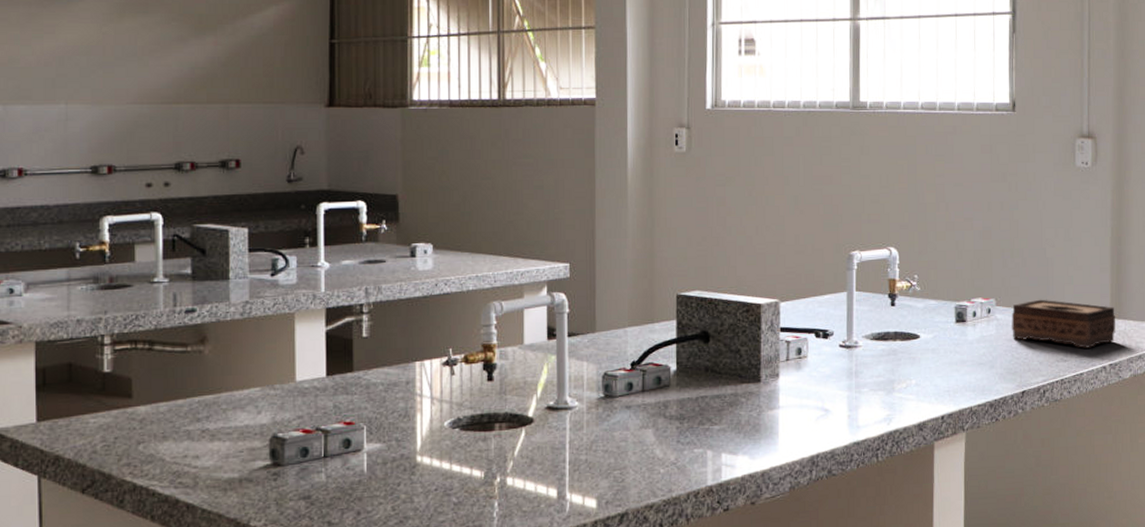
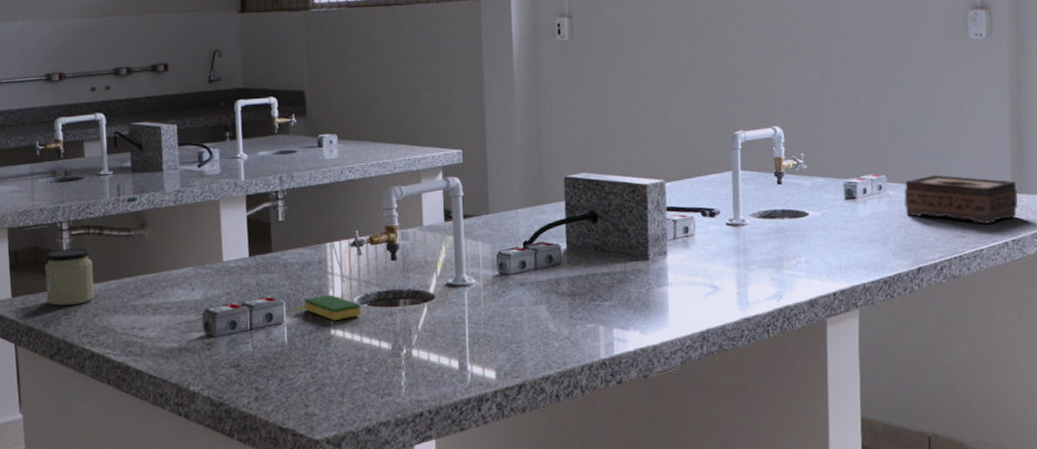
jar: none [80,365,140,432] -> present [45,248,95,306]
dish sponge: none [388,418,452,446] -> present [304,294,362,320]

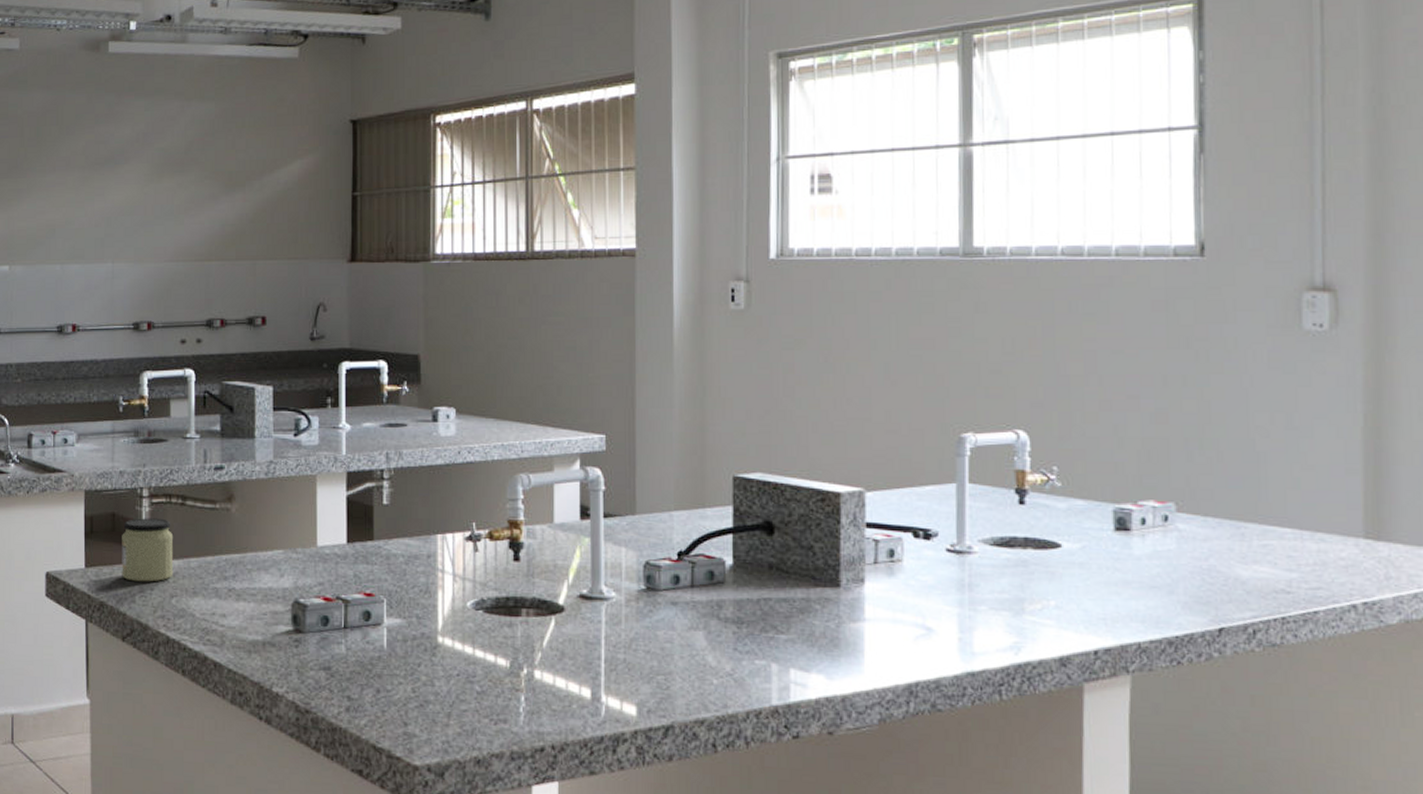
dish sponge: present [304,294,362,320] -> none [408,595,476,627]
tissue box: present [904,174,1018,224] -> none [1201,506,1373,578]

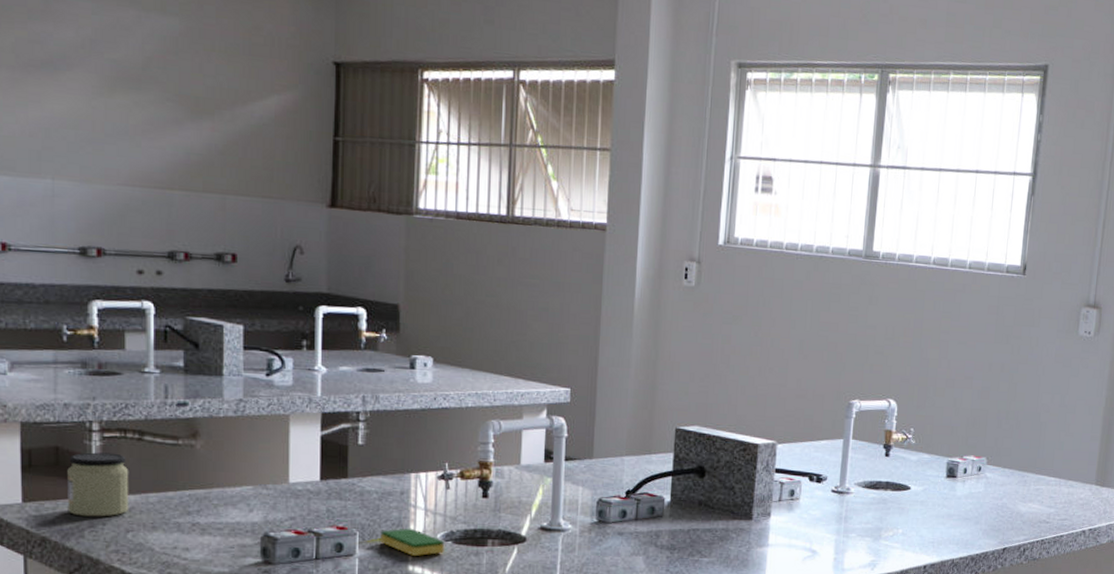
dish sponge: none [408,595,476,627] -> present [380,528,445,556]

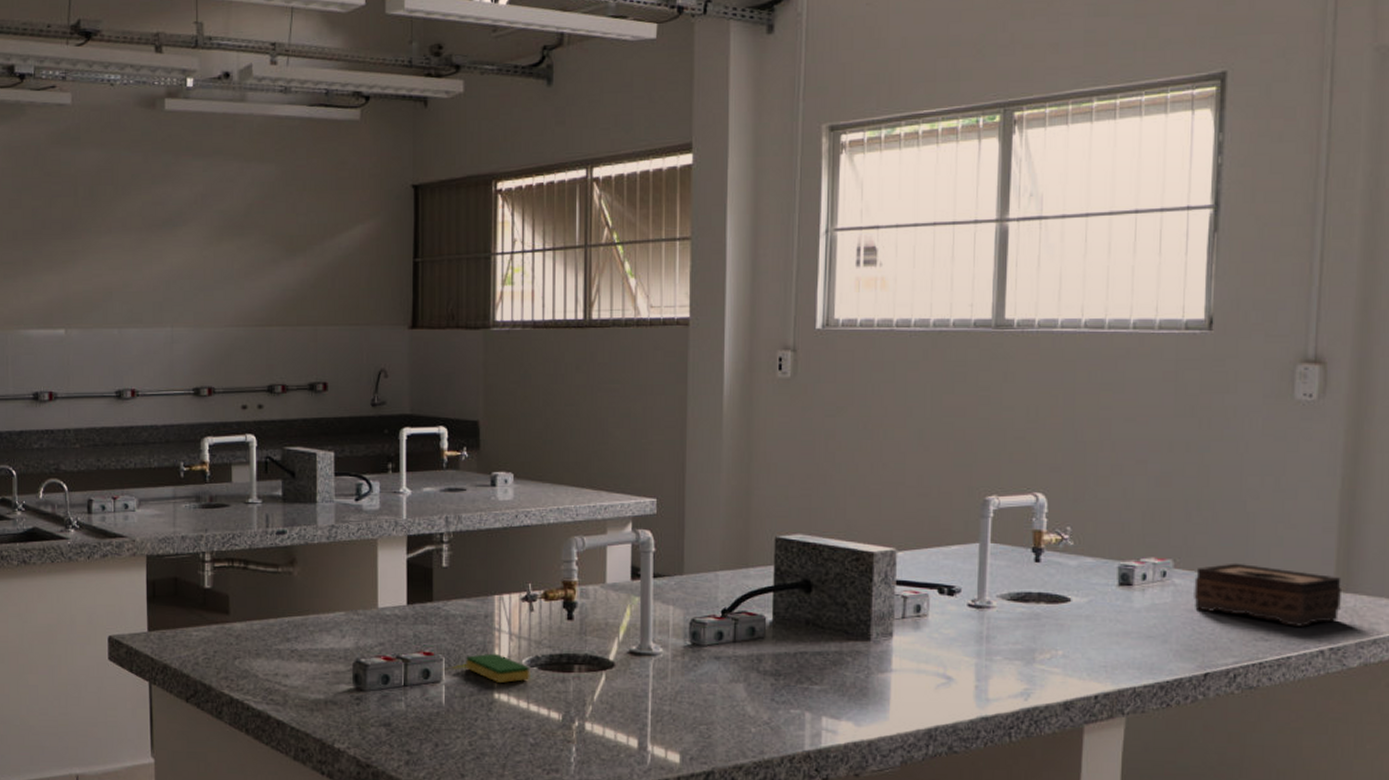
jar: present [67,452,129,517] -> none [184,582,237,645]
tissue box: none [999,461,1101,512] -> present [1194,563,1342,627]

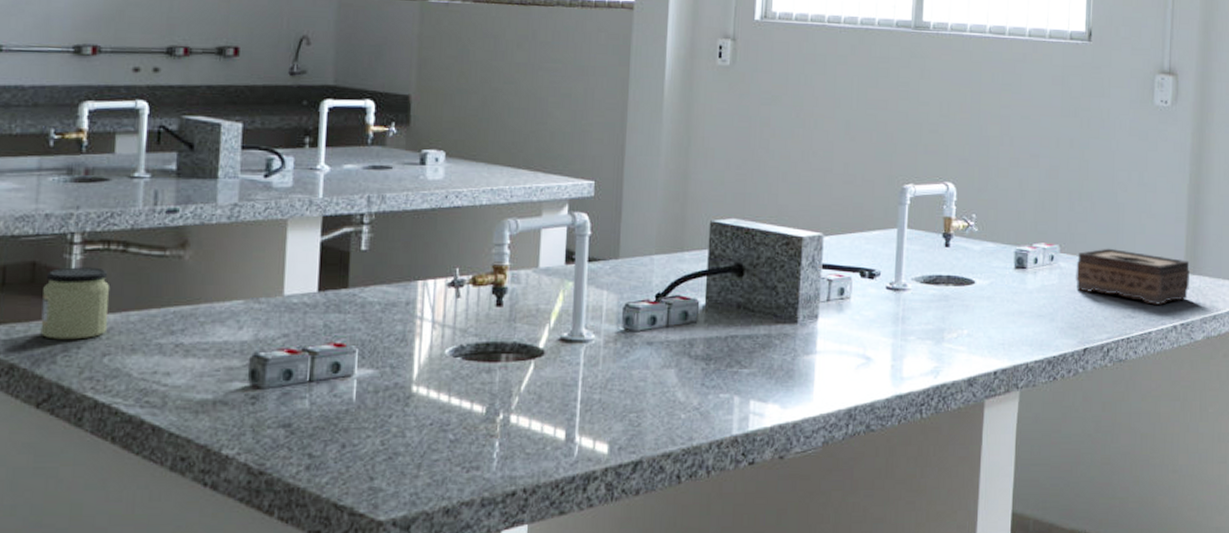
jar: none [184,582,237,645] -> present [40,267,110,340]
dish sponge: present [466,653,530,683] -> none [382,343,454,375]

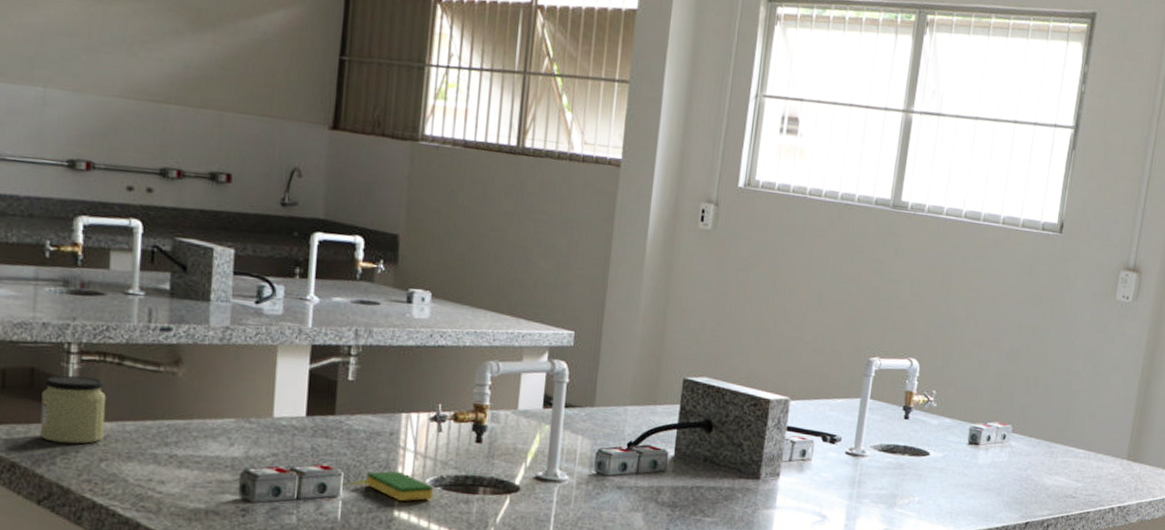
dish sponge: none [382,343,454,375] -> present [366,471,434,501]
tissue box: present [1076,248,1190,305] -> none [1024,431,1133,488]

